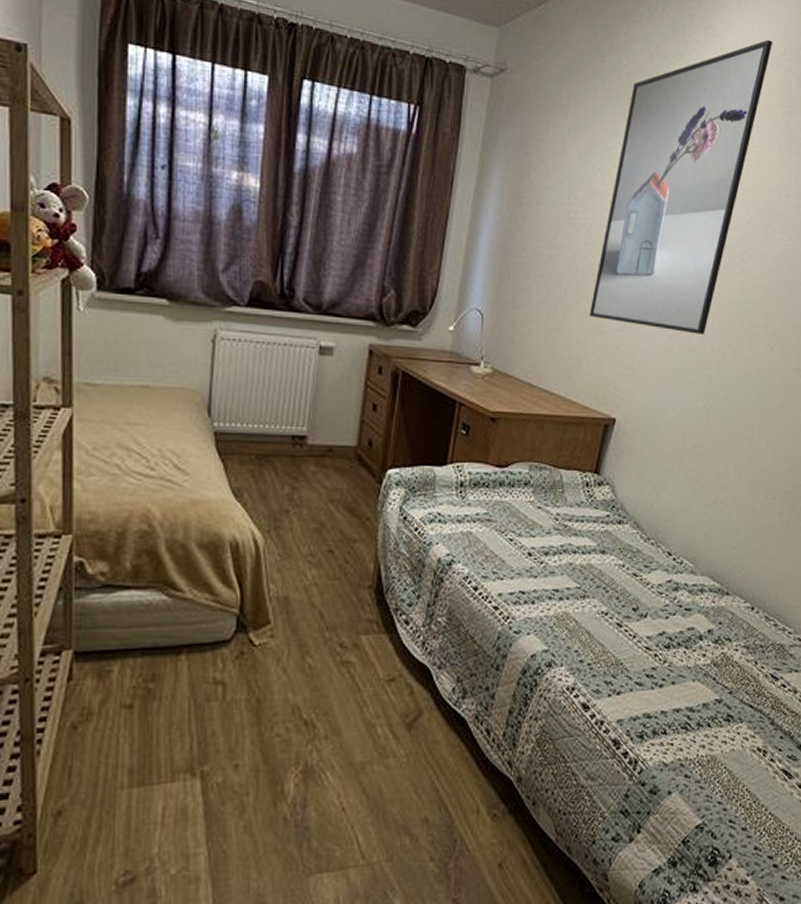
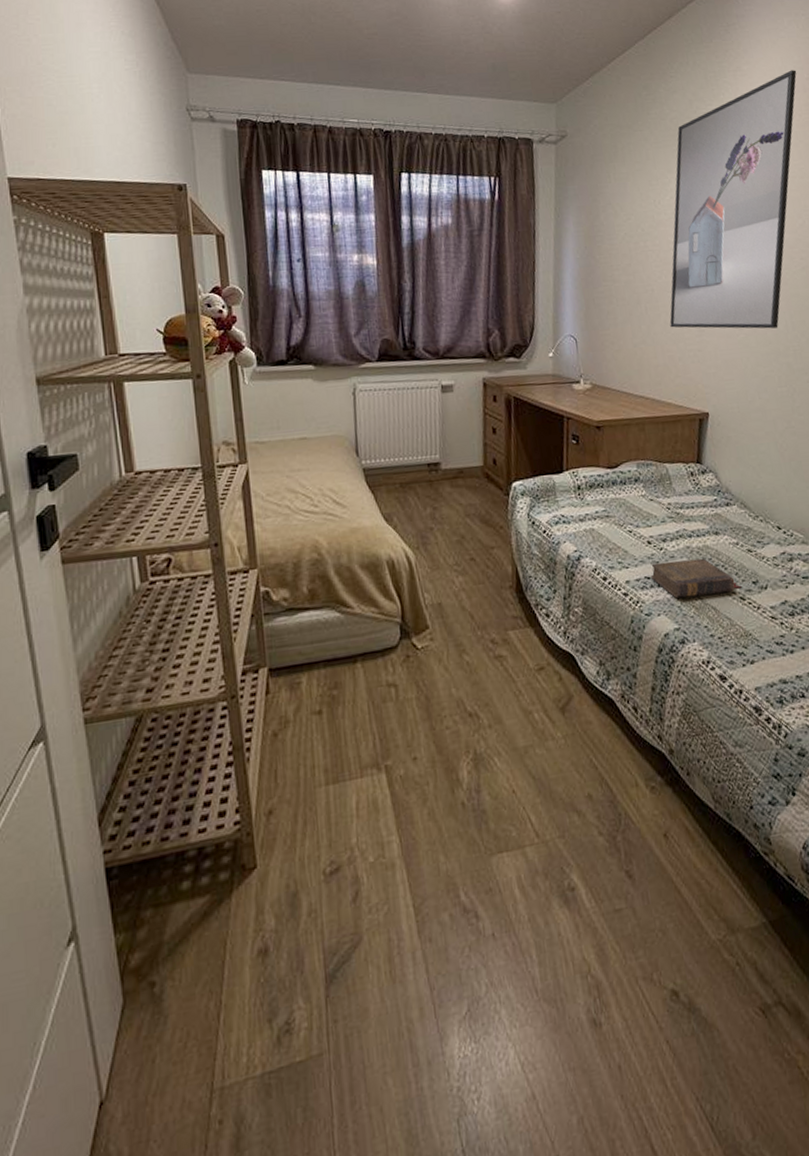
book: none [526,577,620,618] -> present [651,558,742,599]

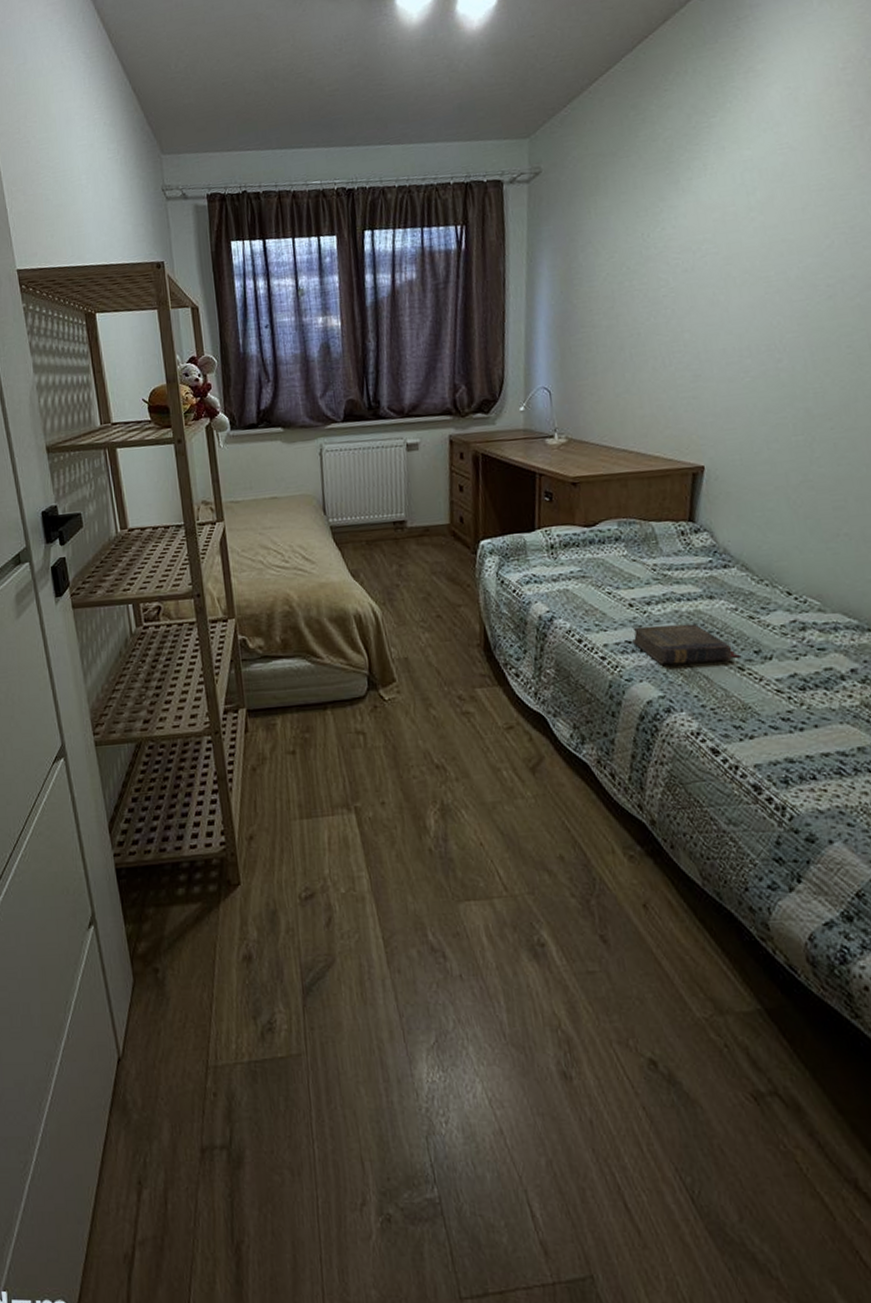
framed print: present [669,70,797,329] -> none [658,60,829,375]

